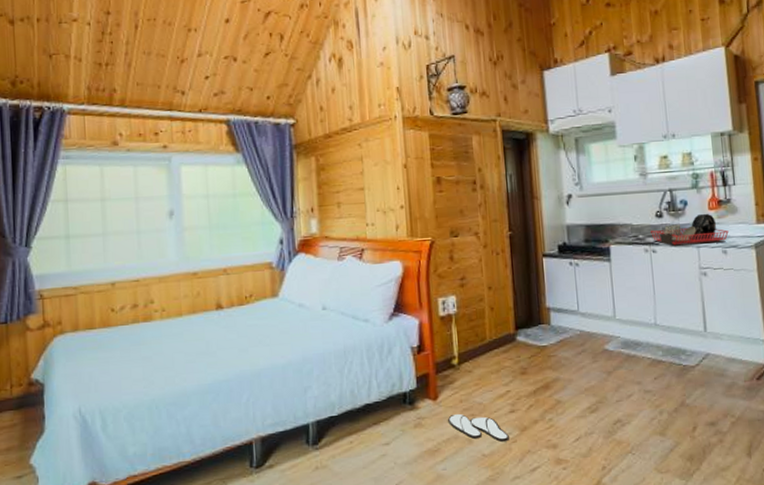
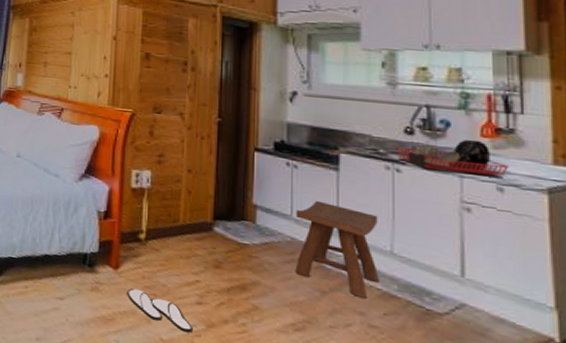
stool: none [581,291,649,370] -> present [295,200,380,299]

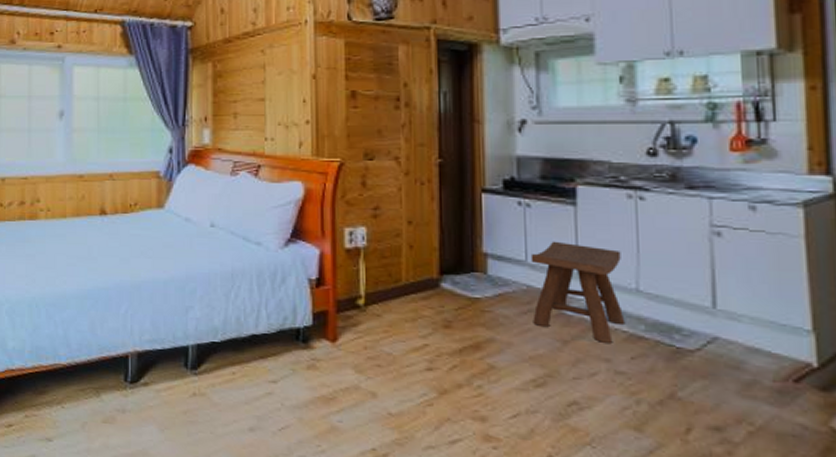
slippers: present [127,288,193,333] -> none [348,362,424,402]
dish rack: present [394,139,509,180] -> none [636,155,761,197]

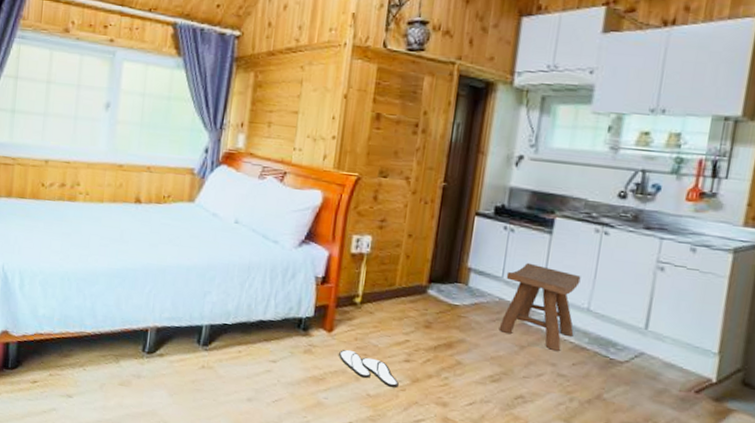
slippers: none [348,362,424,402] -> present [339,350,399,388]

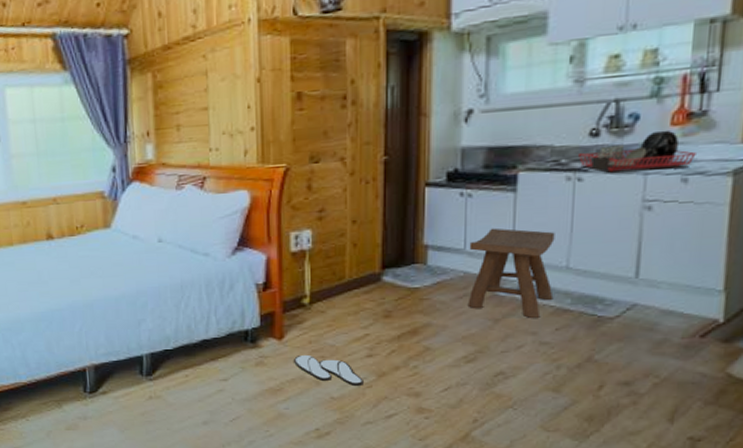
dish rack: none [606,203,705,241] -> present [577,130,696,174]

